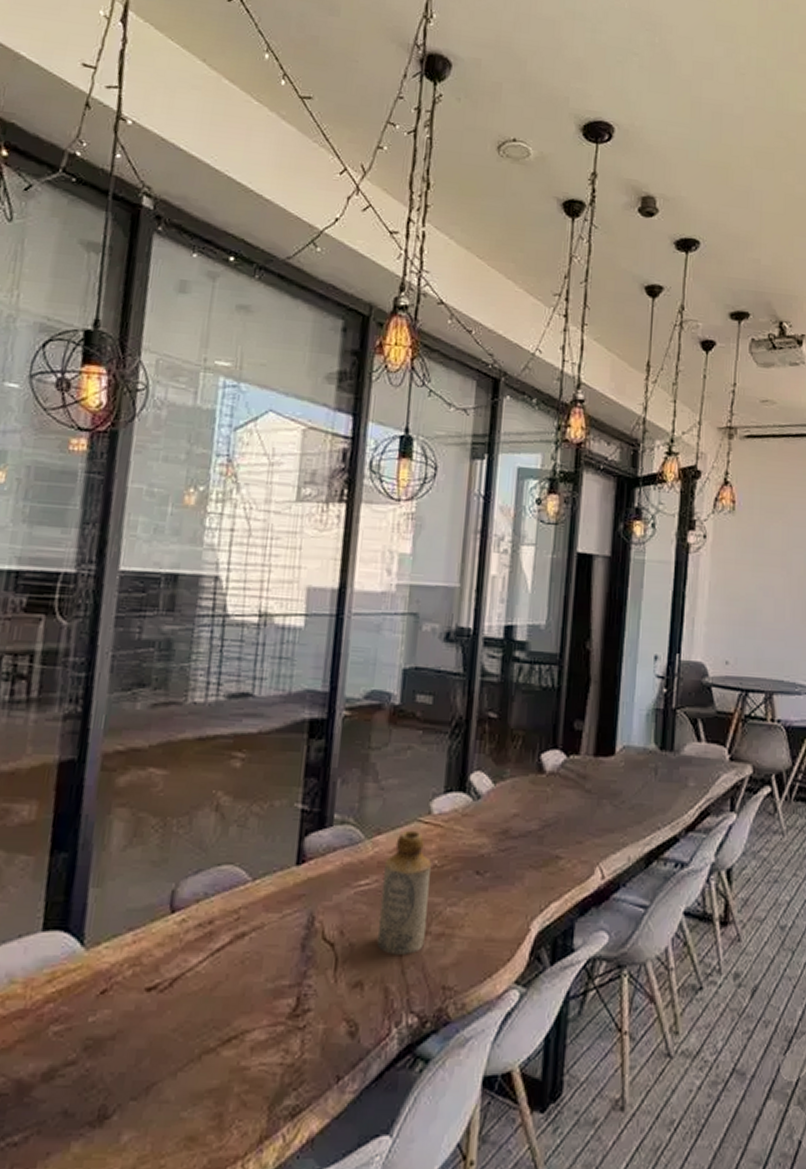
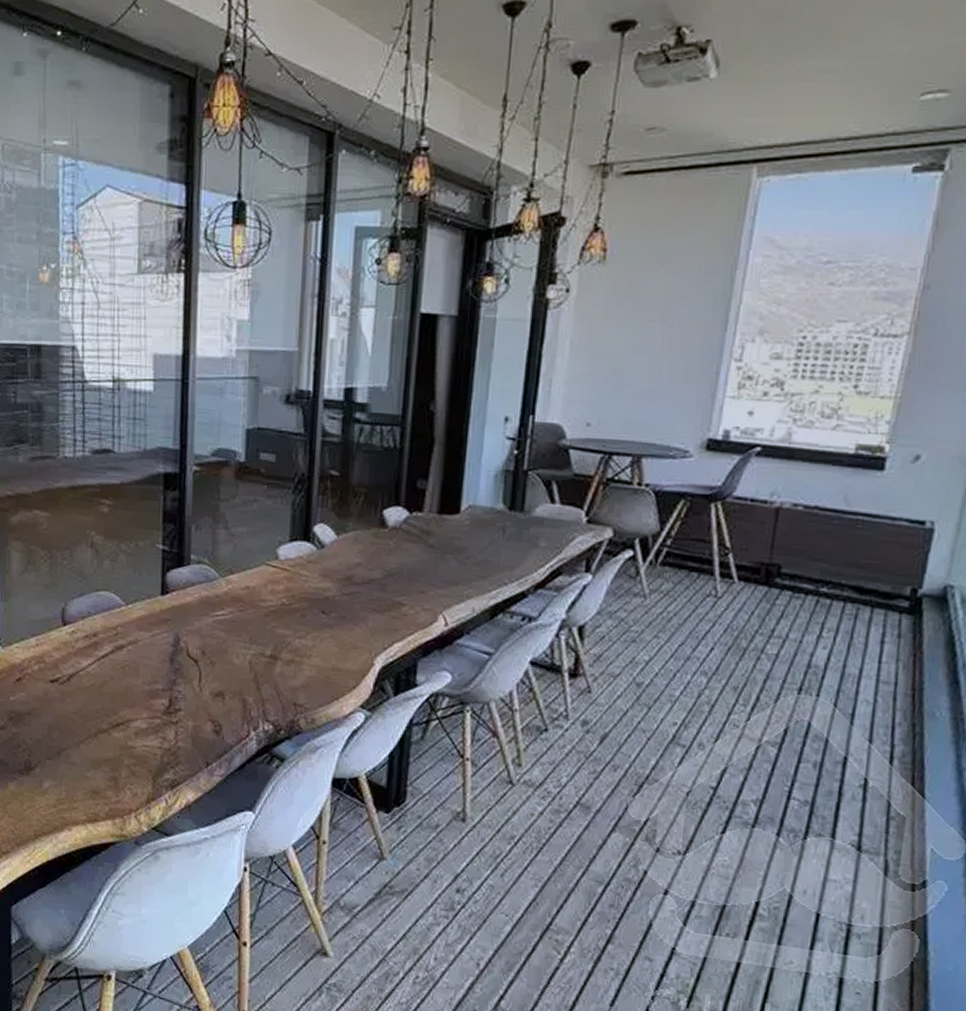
bottle: present [376,830,431,955] -> none [234,571,279,675]

